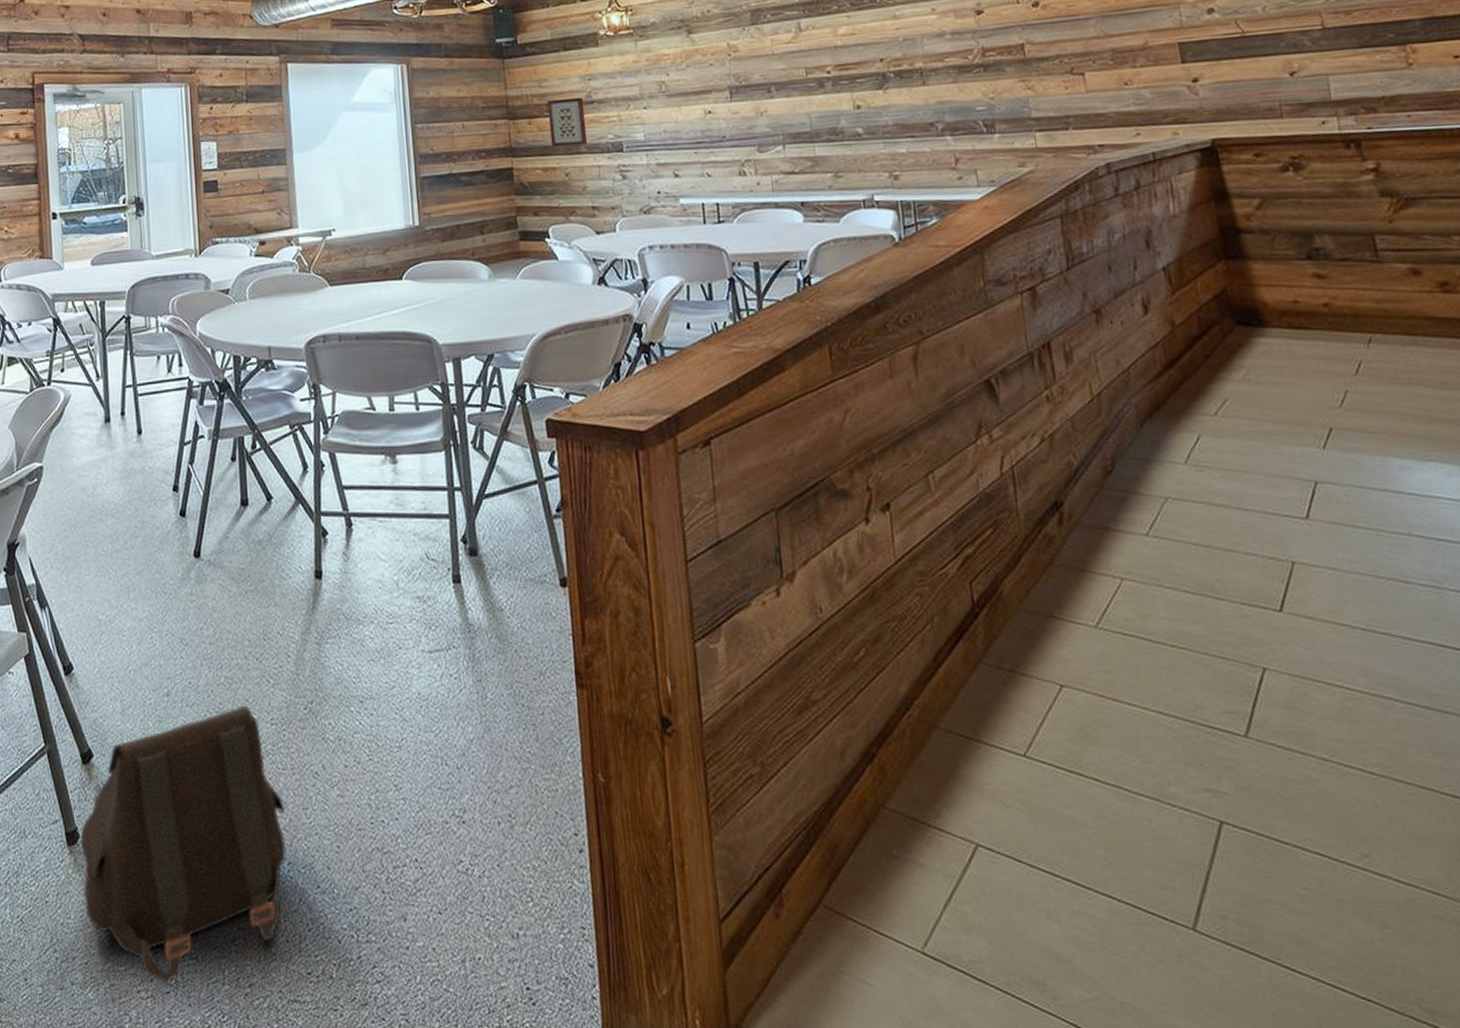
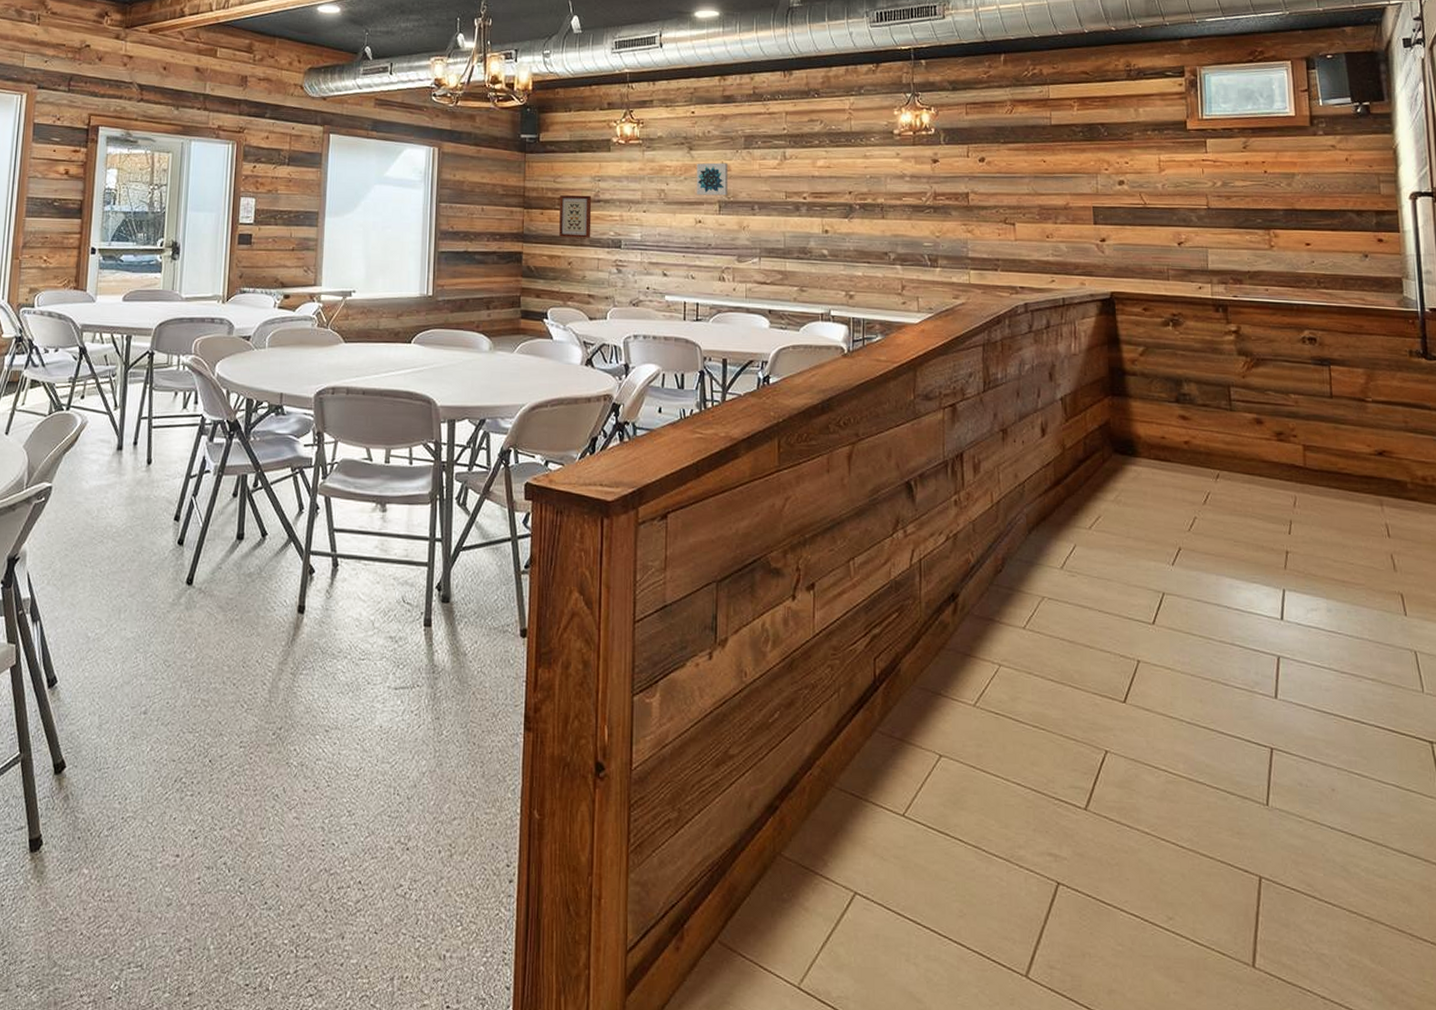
satchel: present [80,705,287,984] -> none [39,727,243,990]
wall art: none [698,43,739,83] -> present [696,162,728,196]

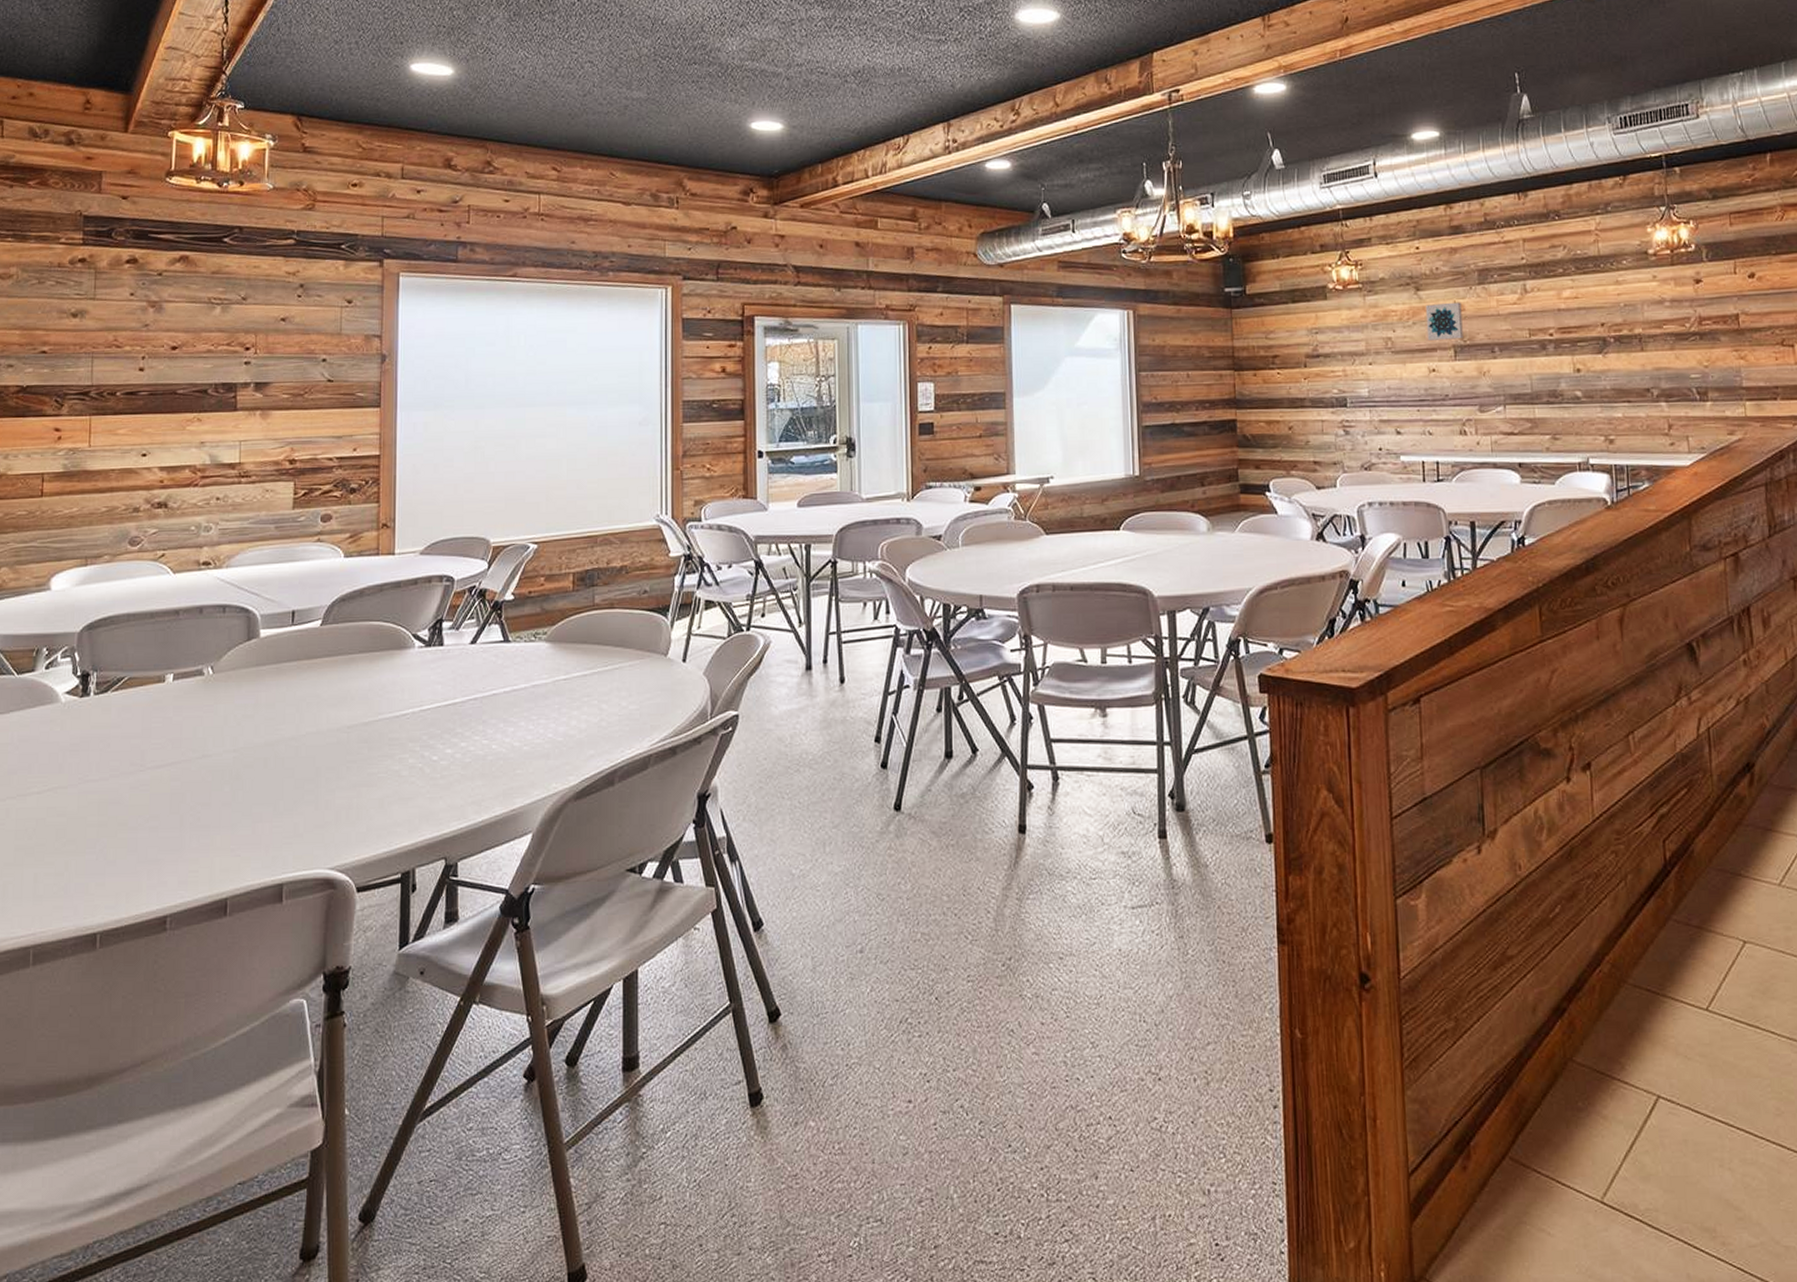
wall art: present [559,195,592,238] -> none [1274,350,1312,399]

